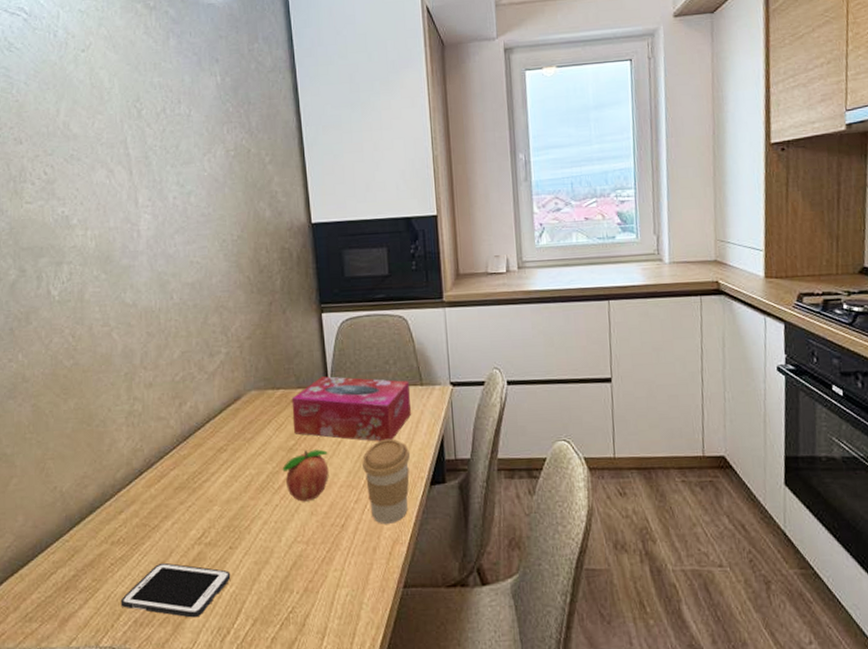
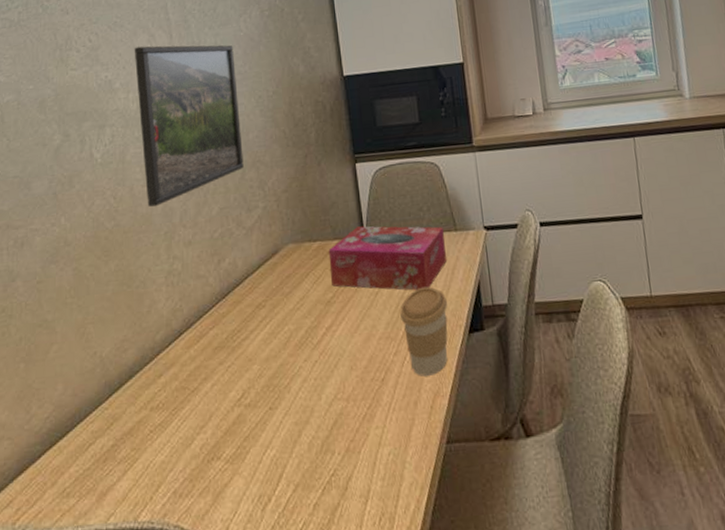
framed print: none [92,181,206,348] -> present [134,45,244,207]
cell phone: present [120,562,231,618] -> none [160,427,271,486]
fruit: present [282,449,329,502] -> none [320,301,368,357]

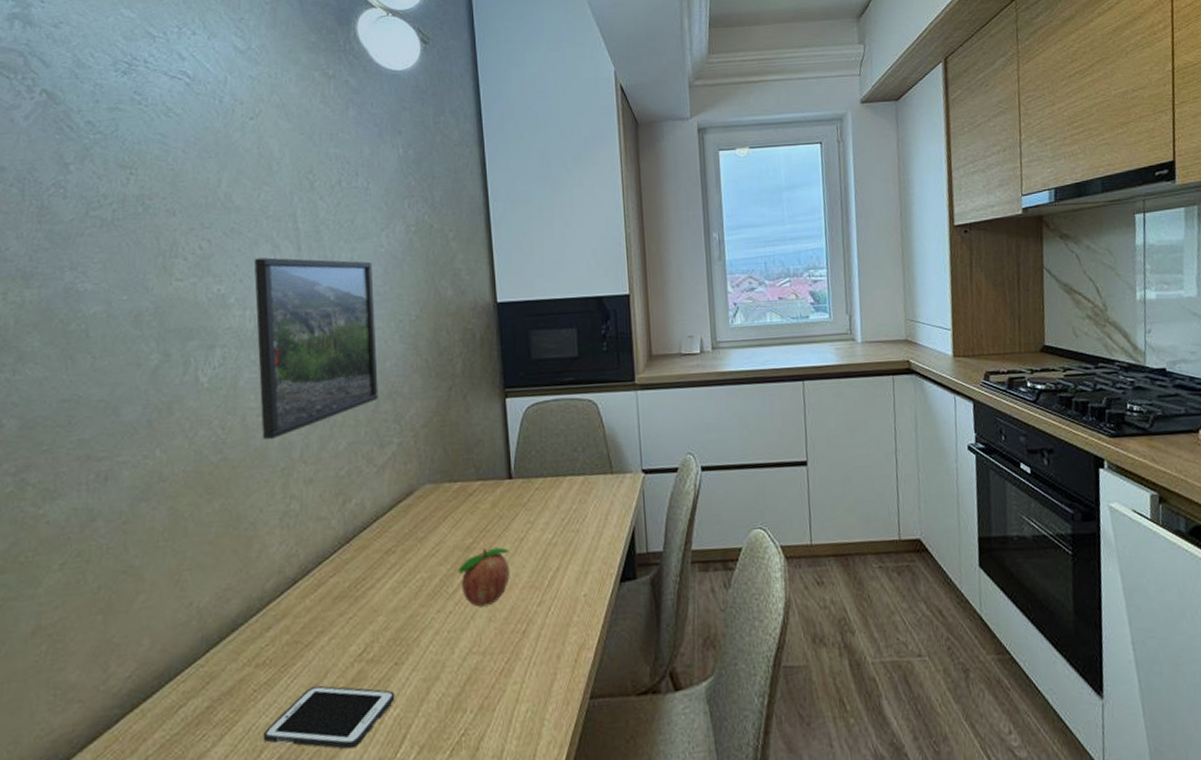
cell phone: none [160,427,271,486] -> present [263,685,395,749]
fruit: none [320,301,368,357] -> present [457,547,510,607]
tissue box: present [328,226,446,291] -> none [470,466,600,537]
coffee cup: present [400,286,448,376] -> none [547,532,598,628]

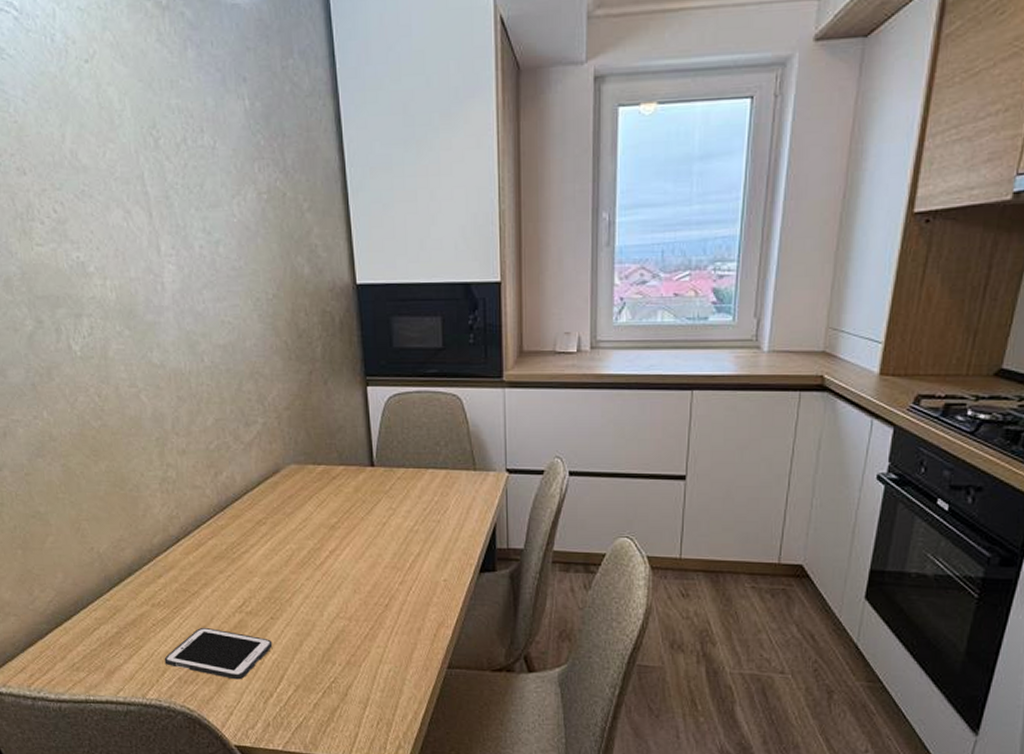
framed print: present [254,257,378,440] -> none [107,224,241,411]
fruit: present [457,547,510,607] -> none [324,529,373,580]

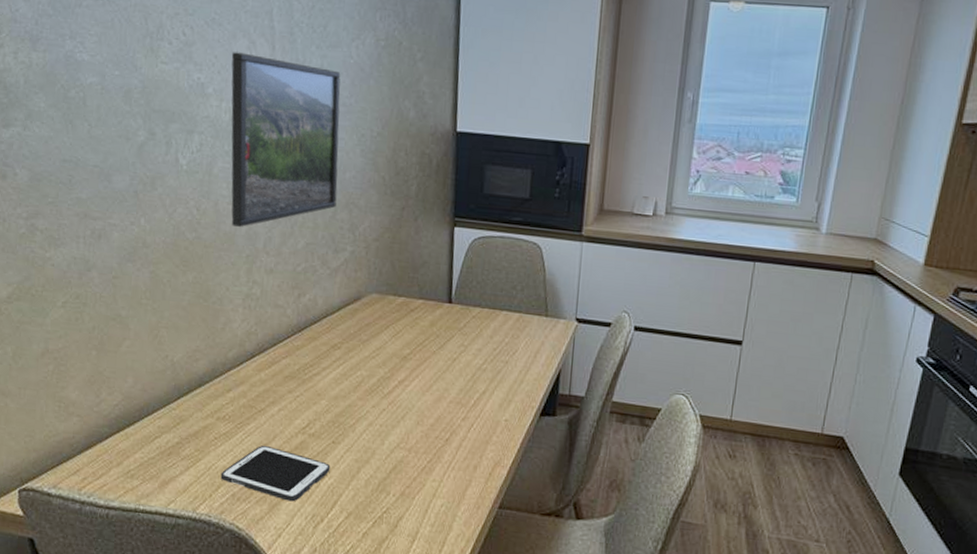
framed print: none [107,224,241,411] -> present [231,52,341,228]

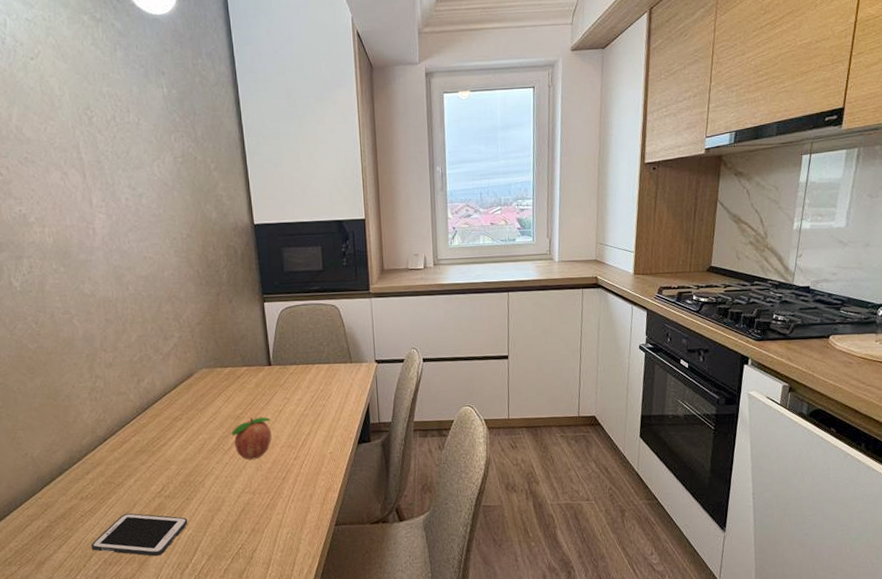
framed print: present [231,52,341,228] -> none [47,183,160,333]
fruit: none [393,361,442,412] -> present [231,417,272,460]

